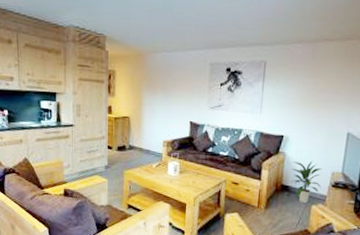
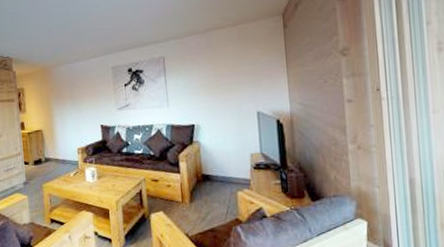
indoor plant: present [291,160,322,204] -> none [208,145,243,191]

